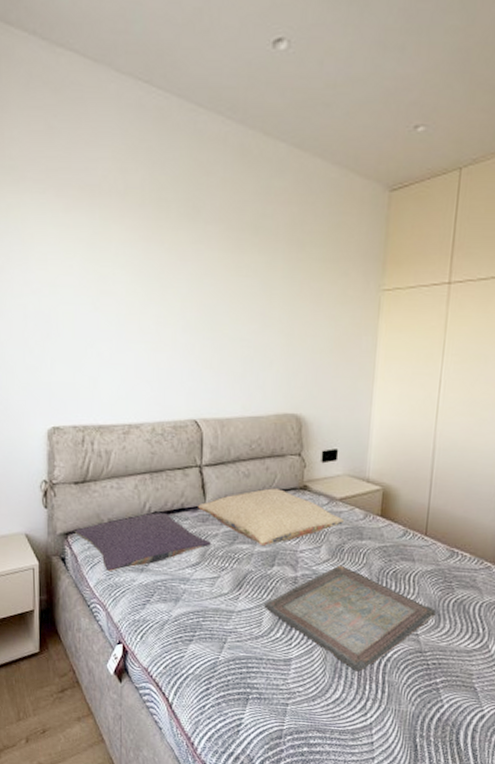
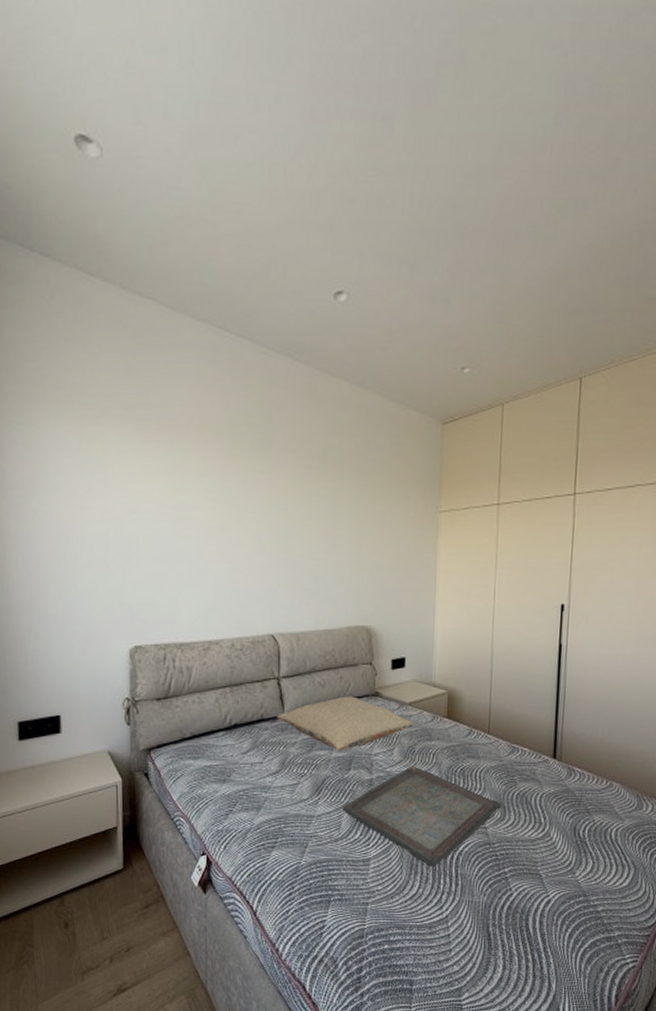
pillow: present [74,512,211,571] -> none [157,724,290,784]

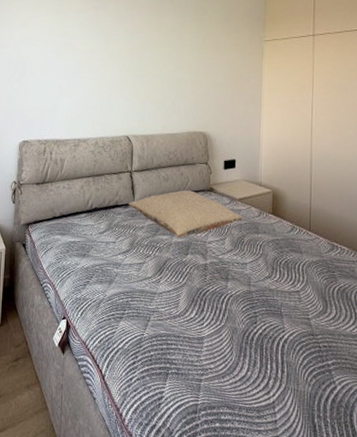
serving tray: present [342,765,501,866] -> none [181,254,323,351]

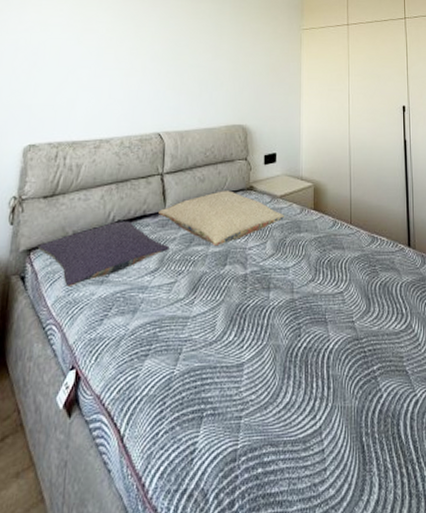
pillow: none [33,208,138,256] -> present [37,221,169,286]

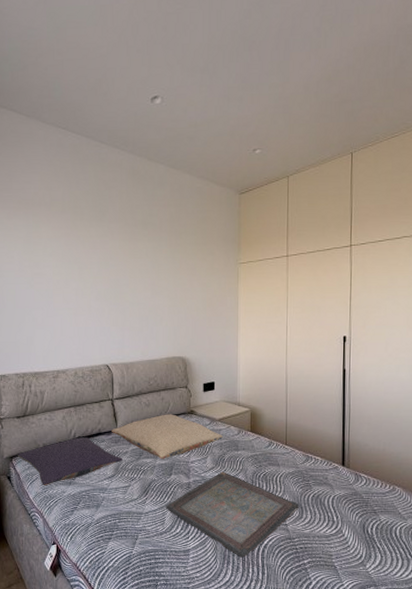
serving tray: none [218,258,366,367] -> present [166,471,299,557]

